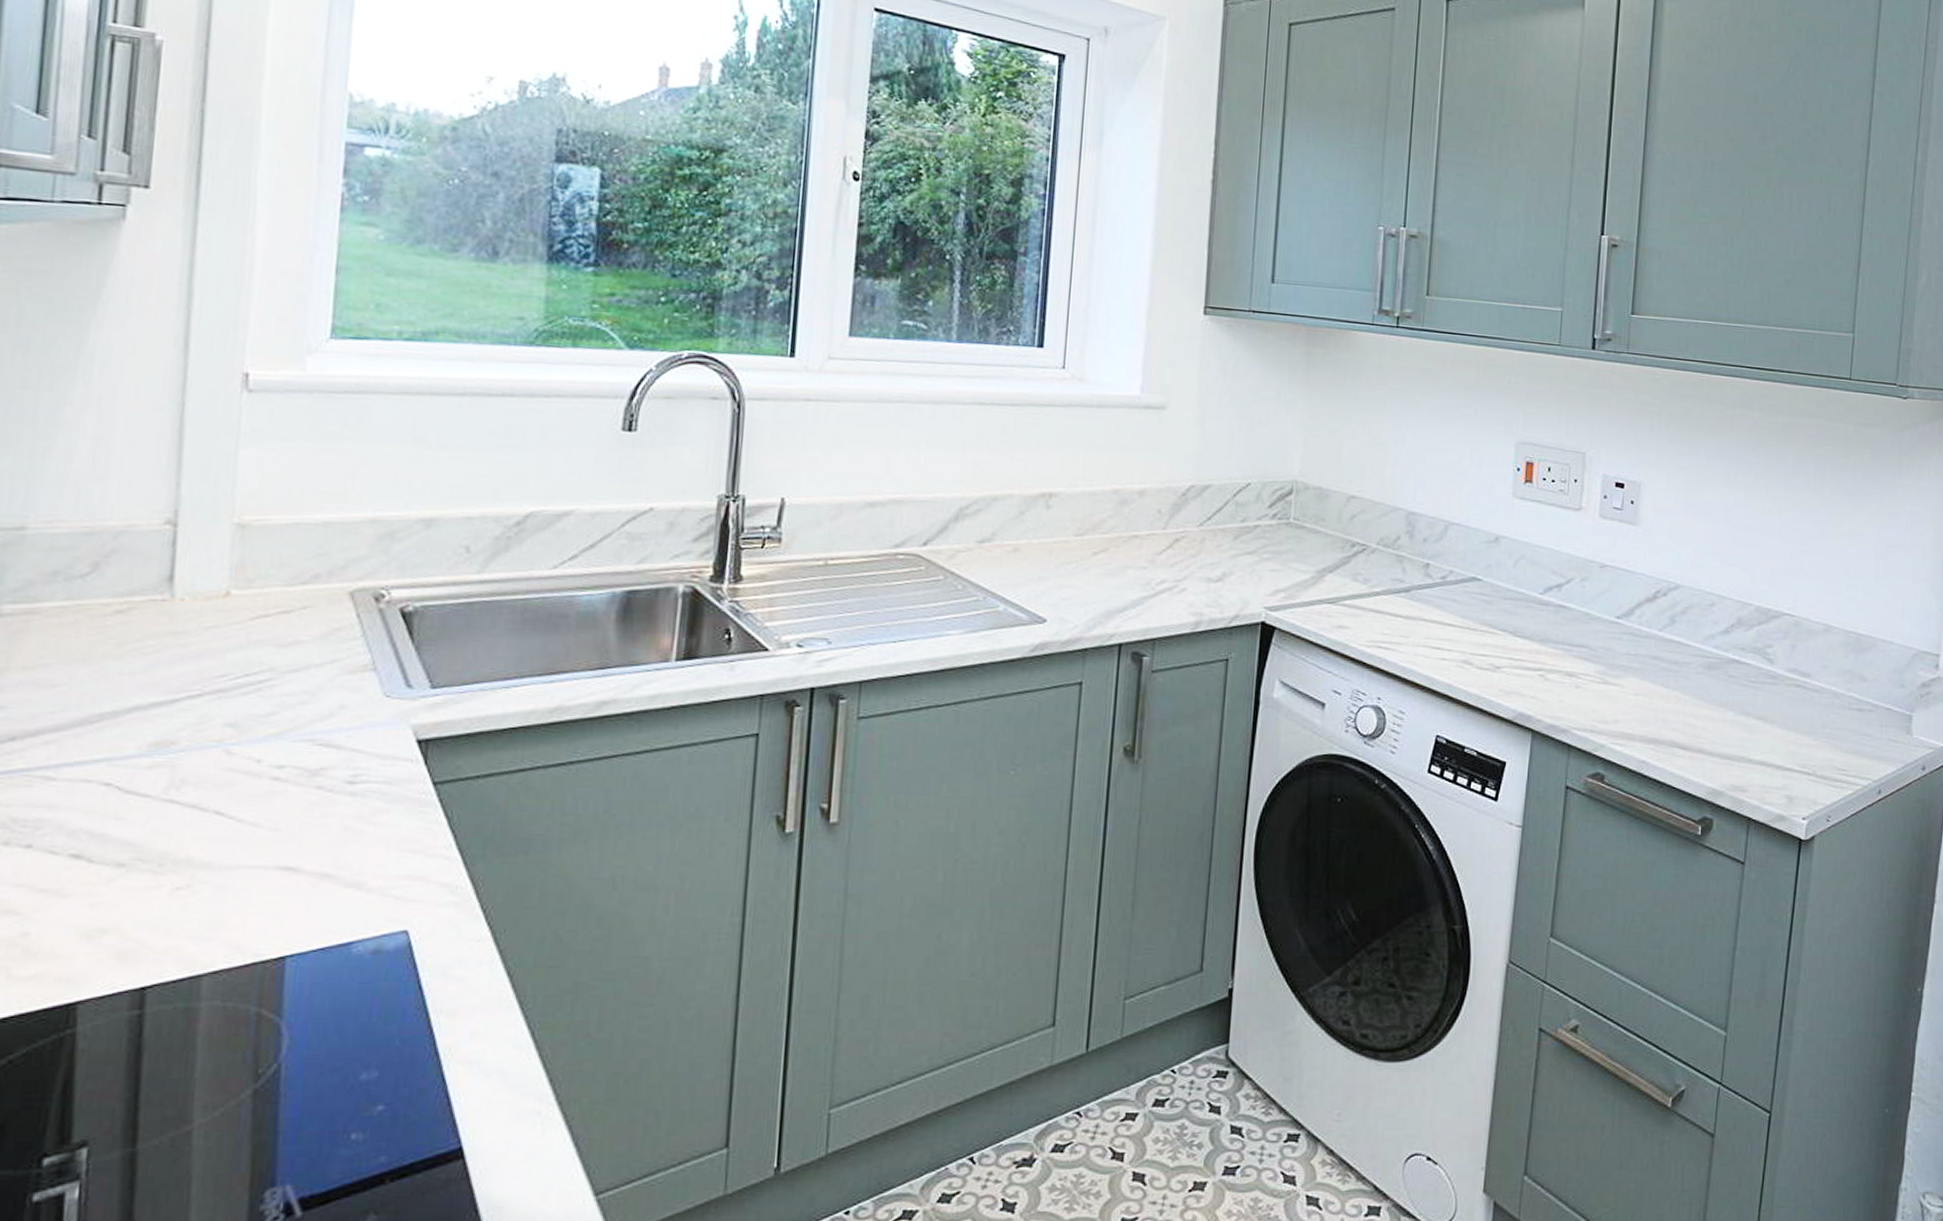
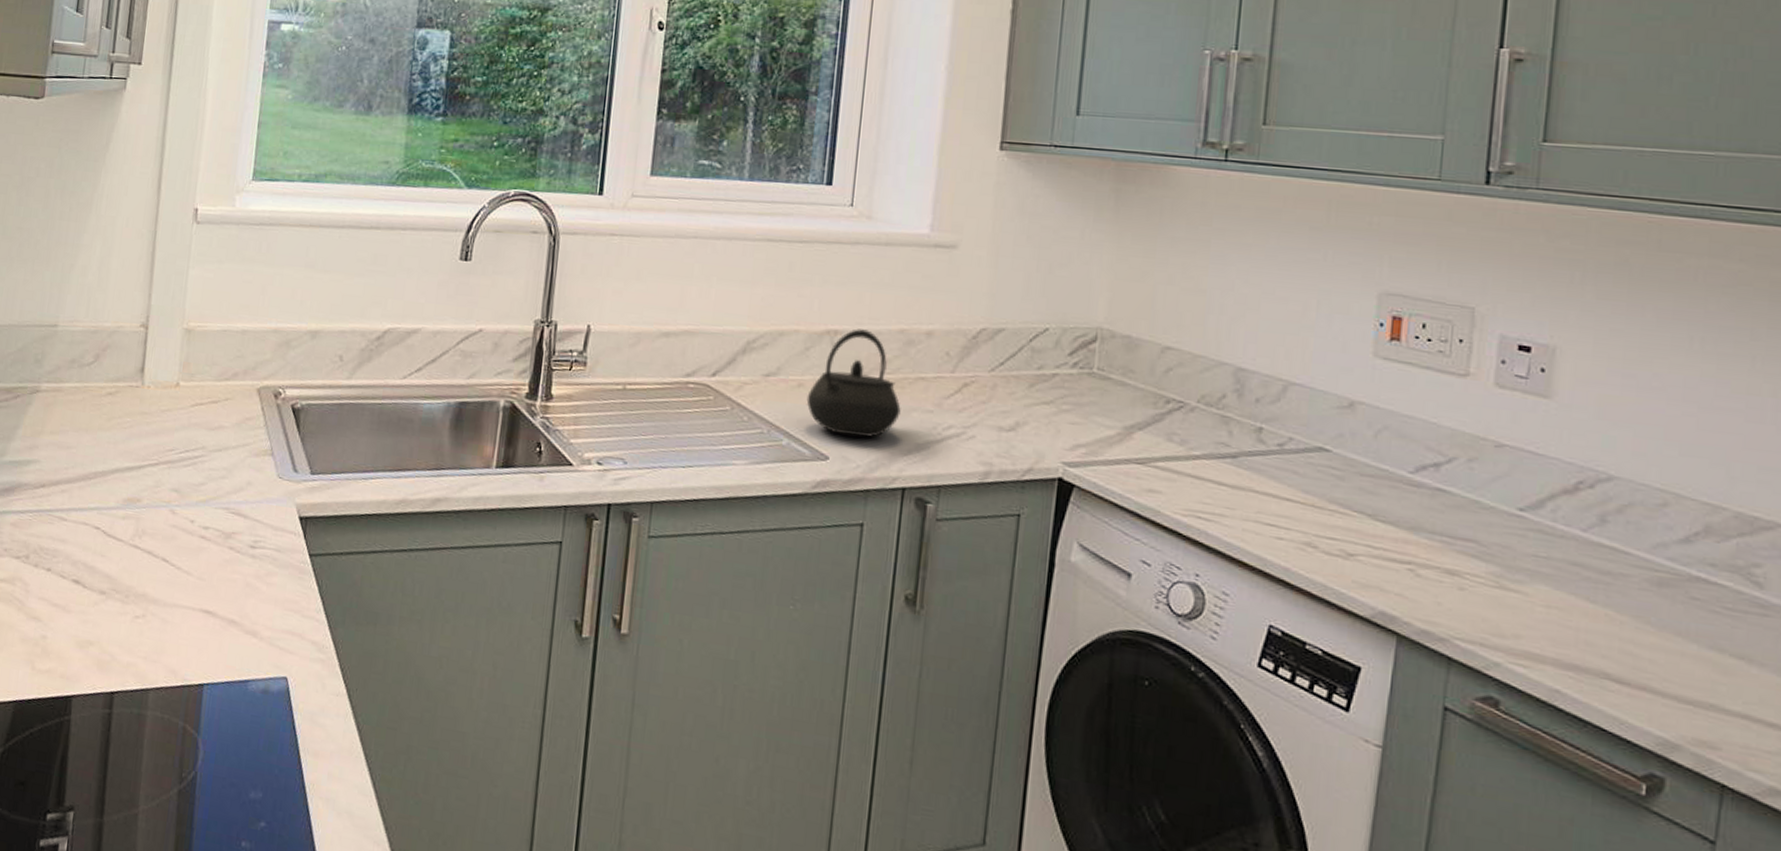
kettle: none [1022,490,1116,598] -> present [806,329,901,438]

